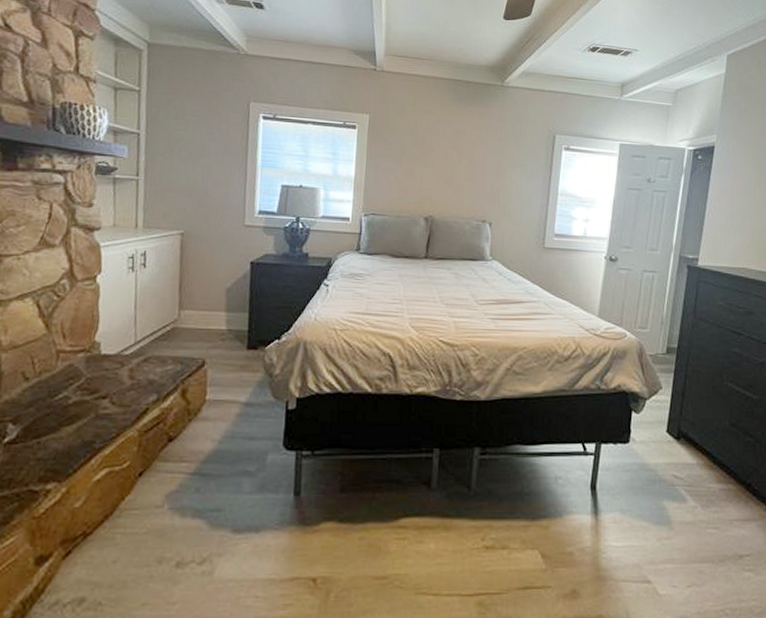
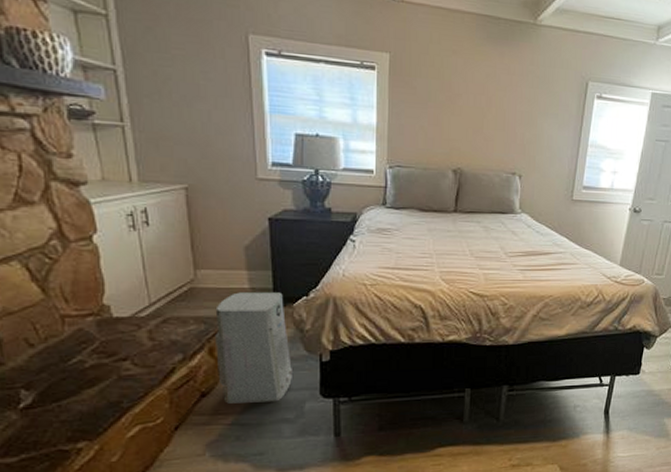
air purifier: none [187,333,258,451] -> present [215,292,292,404]

